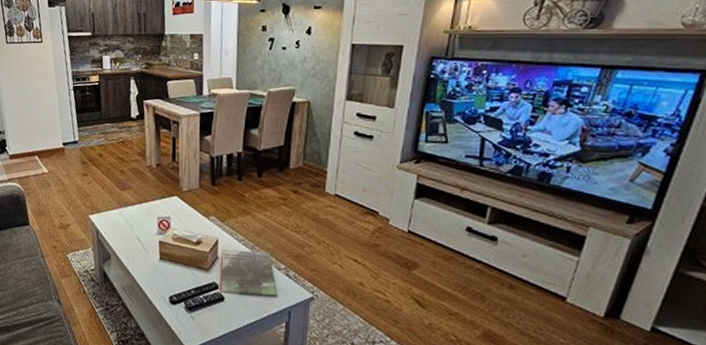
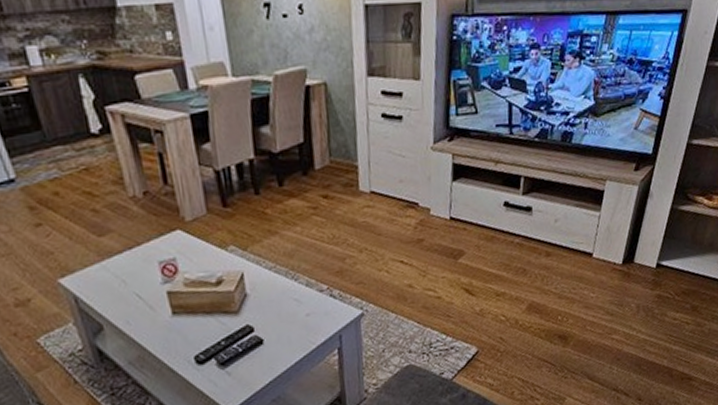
magazine: present [220,249,278,297] -> none [250,274,324,335]

